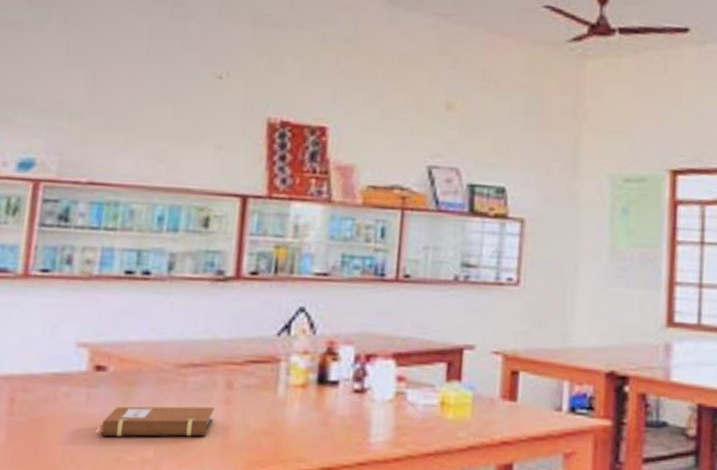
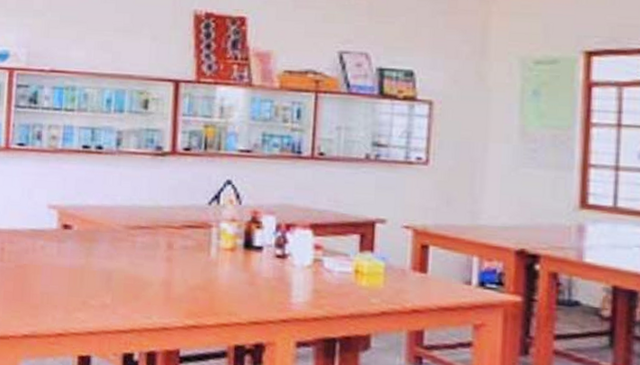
notebook: present [100,406,216,437] -> none [69,259,159,288]

